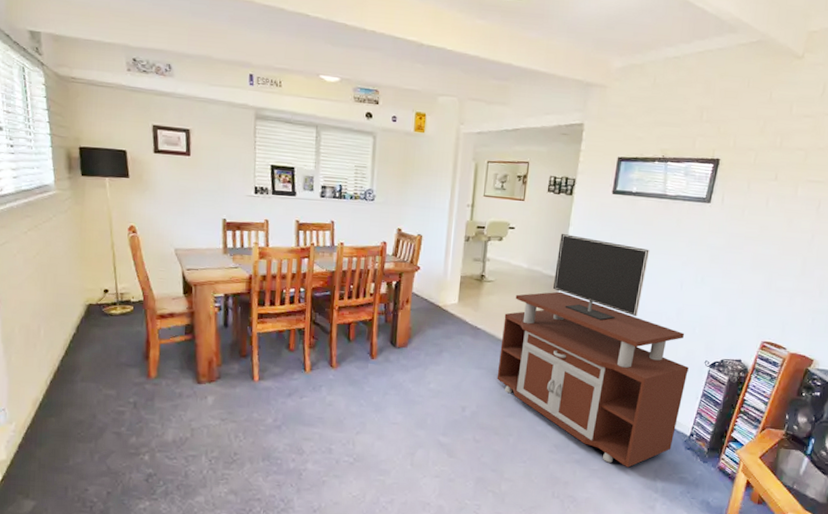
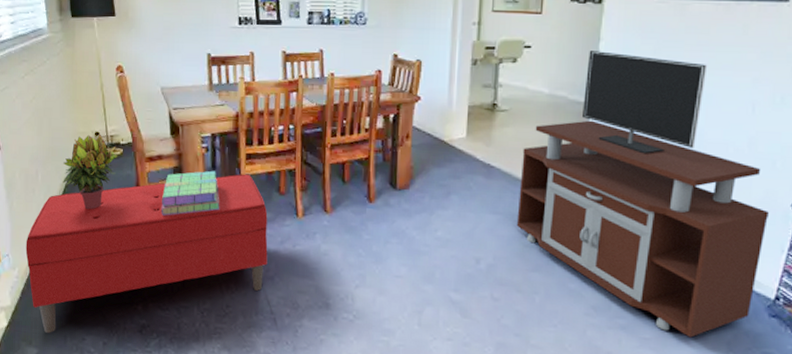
bench: none [24,332,277,486] -> present [25,174,268,334]
potted plant: none [67,291,128,365] -> present [63,134,118,210]
stack of books: none [171,328,231,371] -> present [161,170,220,216]

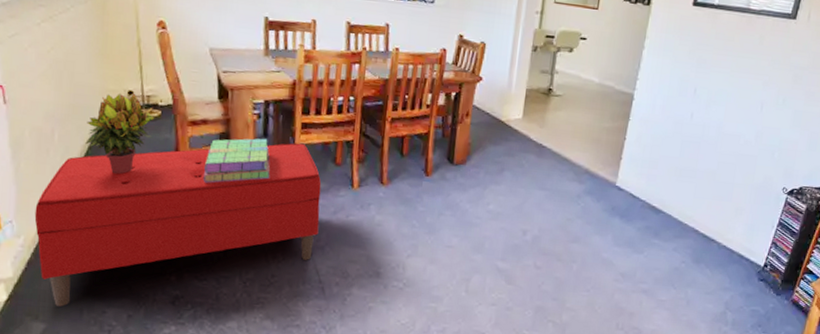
tv stand: present [516,51,769,338] -> none [561,47,766,299]

